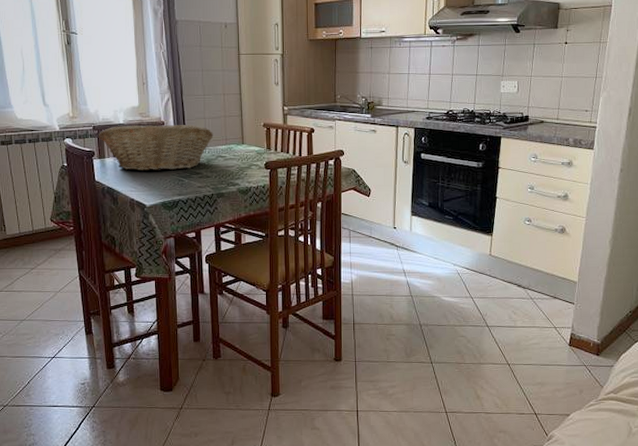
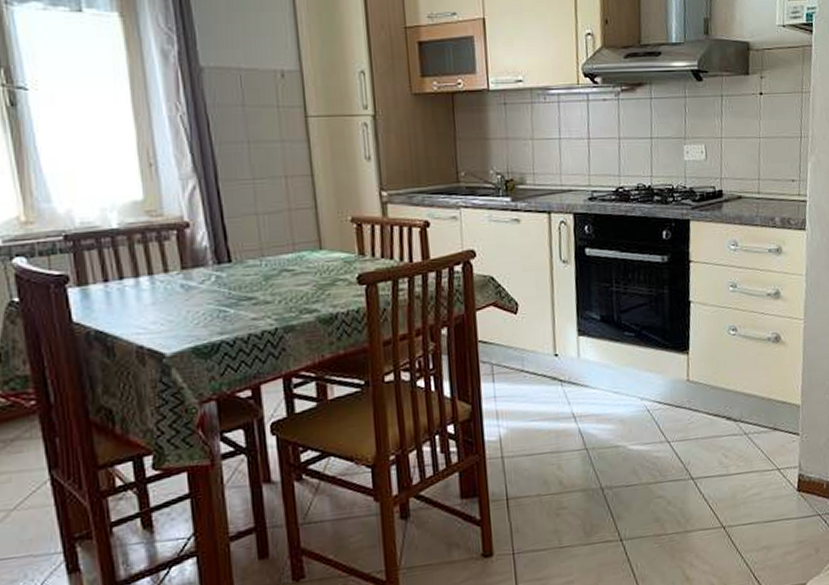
fruit basket: present [99,125,214,171] -> none [75,224,273,302]

